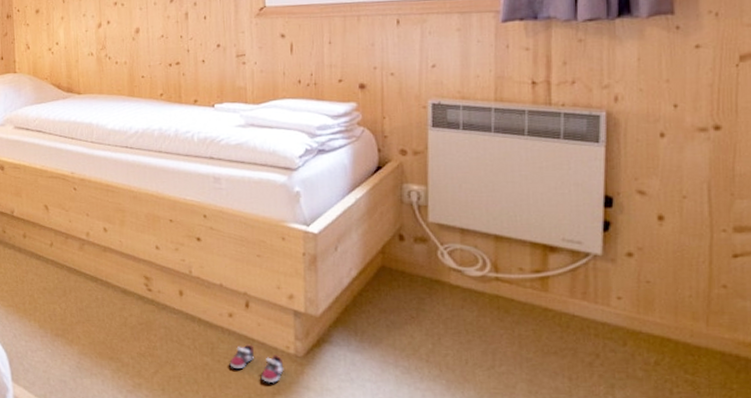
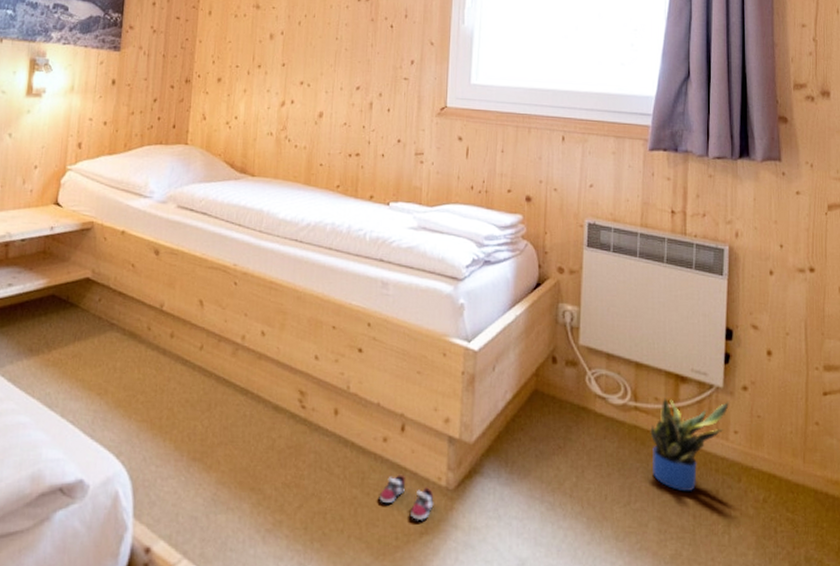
potted plant: none [514,268,610,355] -> present [650,397,729,491]

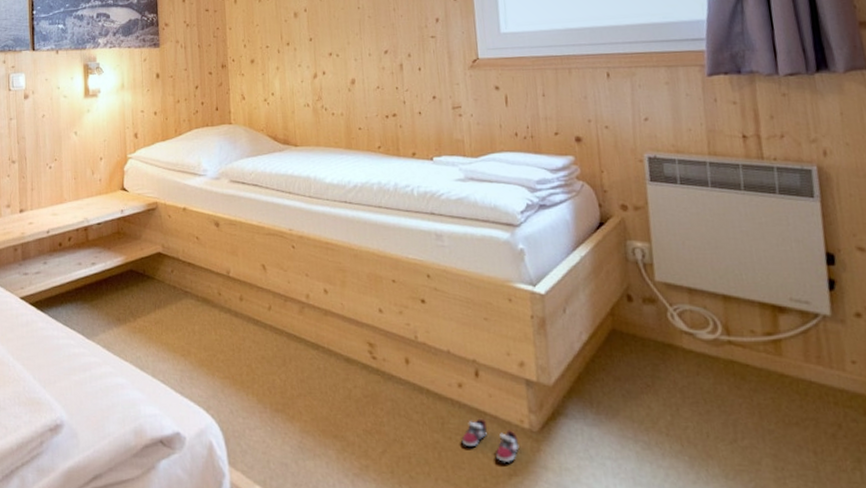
potted plant: present [650,397,729,491] -> none [749,330,841,426]

